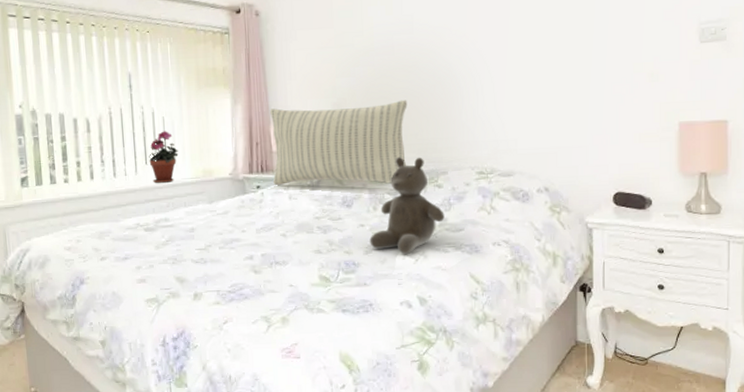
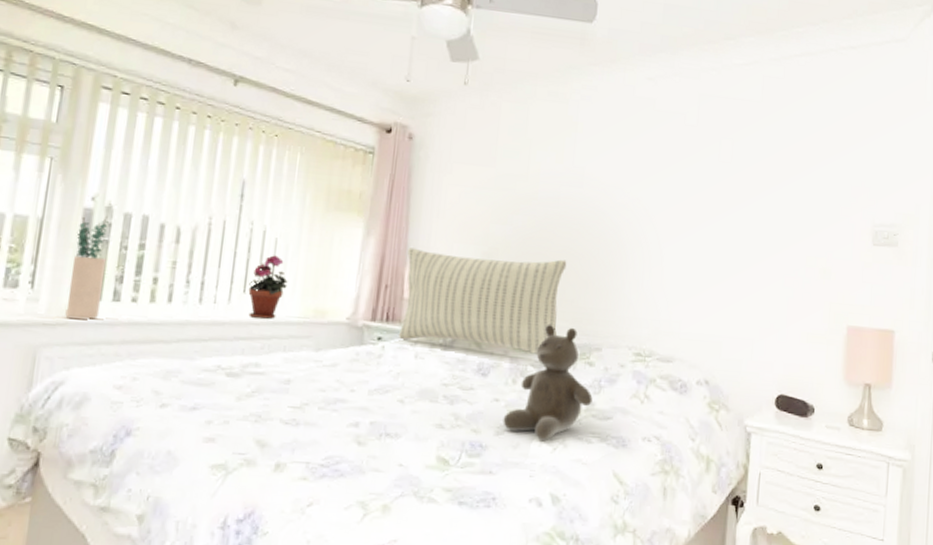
vase: none [14,118,43,202] -> present [65,215,109,320]

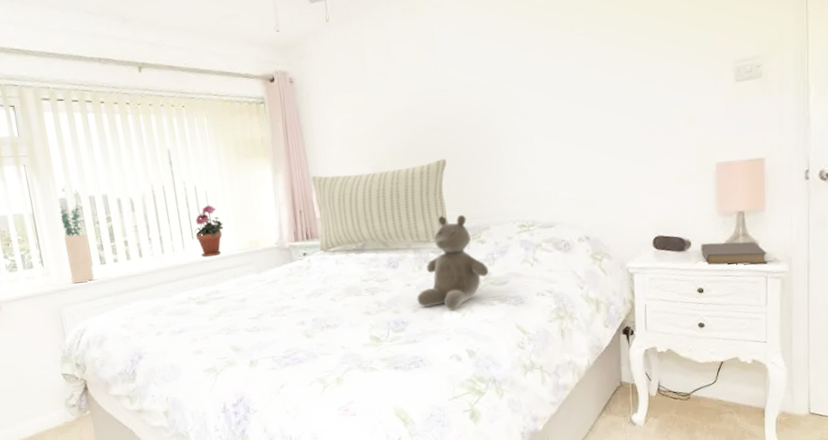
book: none [823,412,891,448] -> present [700,241,767,265]

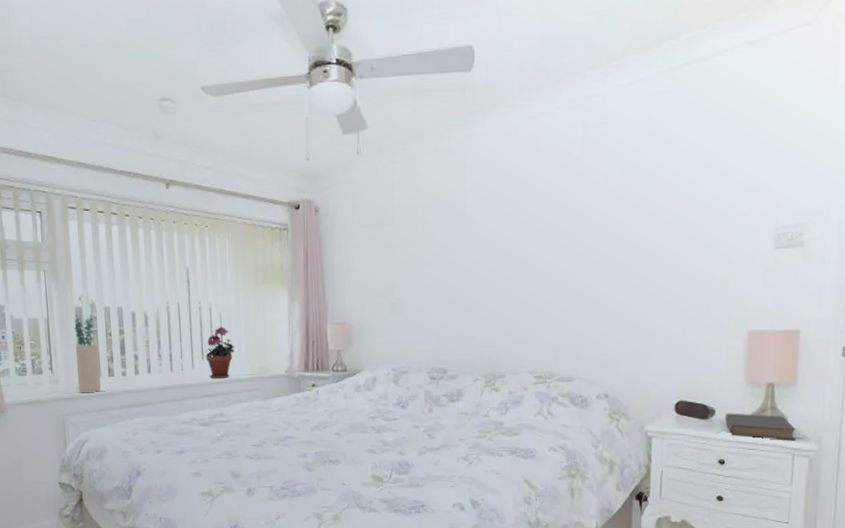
pillow: present [311,158,448,252] -> none [327,301,467,386]
teddy bear: present [417,214,489,310] -> none [424,358,500,456]

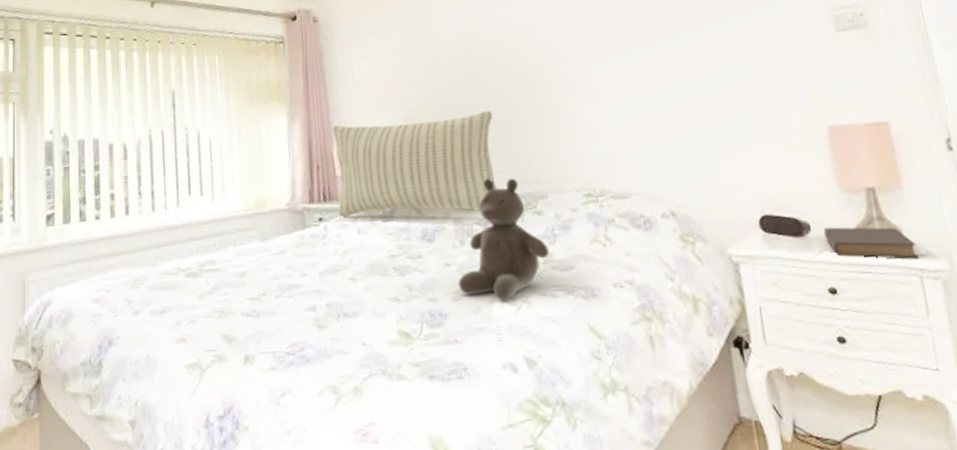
vase: present [74,311,102,393] -> none [43,145,71,244]
potted plant: present [205,327,235,380] -> none [193,155,227,219]
pillow: none [327,301,467,386] -> present [332,110,496,218]
teddy bear: none [424,358,500,456] -> present [458,178,550,301]

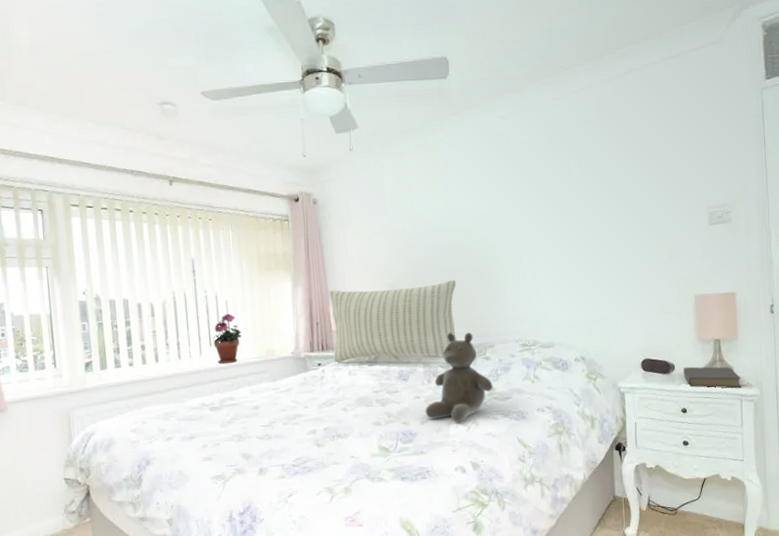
potted plant: none [193,155,227,219] -> present [213,313,242,365]

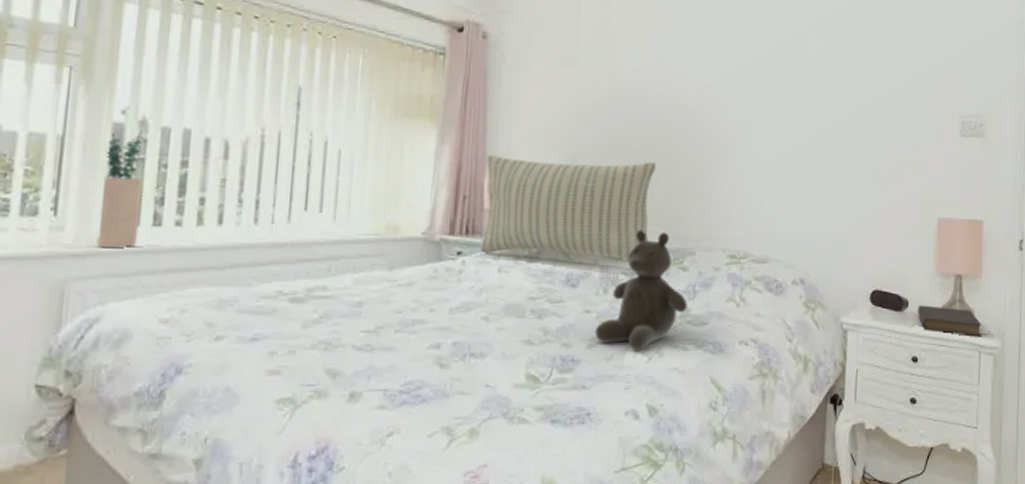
vase: none [78,304,108,386] -> present [97,130,144,249]
potted plant: present [213,313,242,365] -> none [310,168,355,239]

